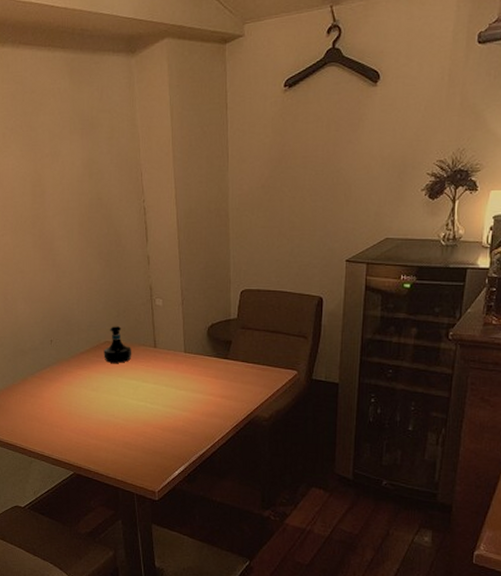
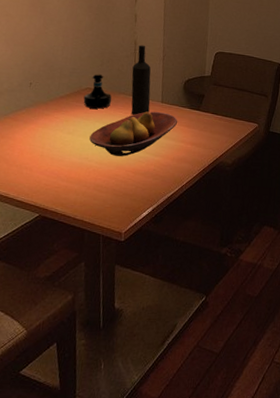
fruit bowl: none [114,363,204,413] -> present [89,111,178,157]
wine bottle: none [150,290,173,368] -> present [131,45,151,115]

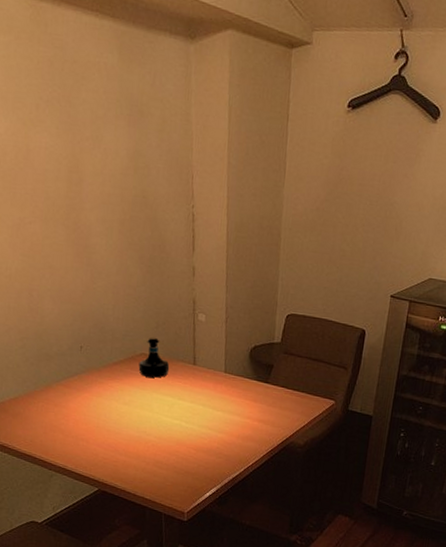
fruit bowl: present [89,111,178,157] -> none [147,382,244,432]
wine bottle: present [131,45,151,115] -> none [190,304,213,386]

